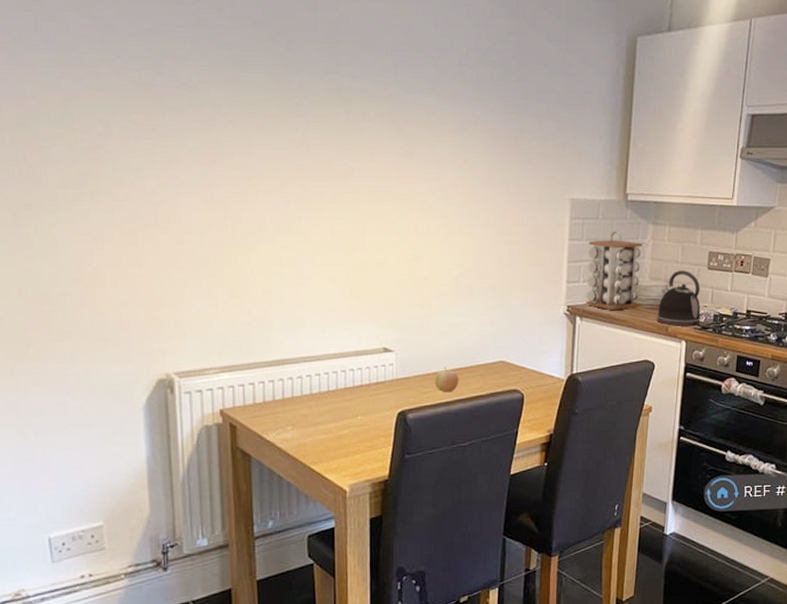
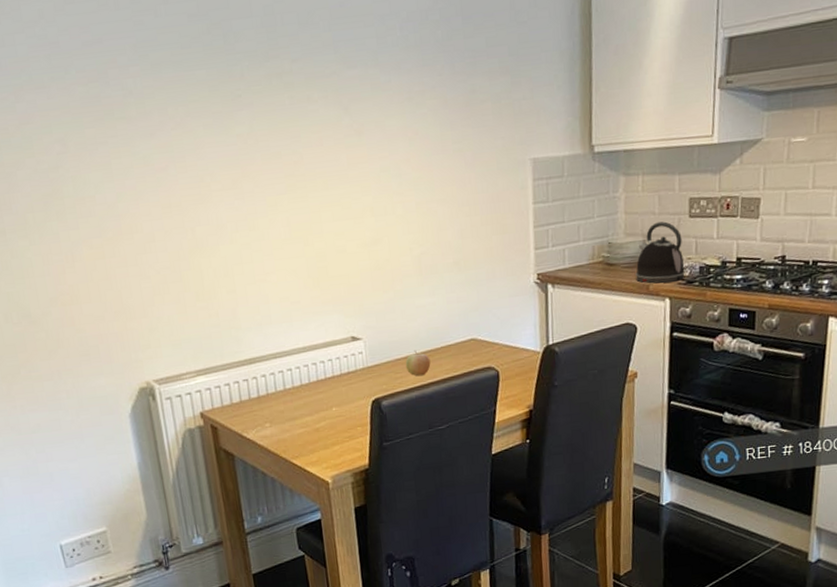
spice rack: present [586,231,643,310] -> none [555,187,615,274]

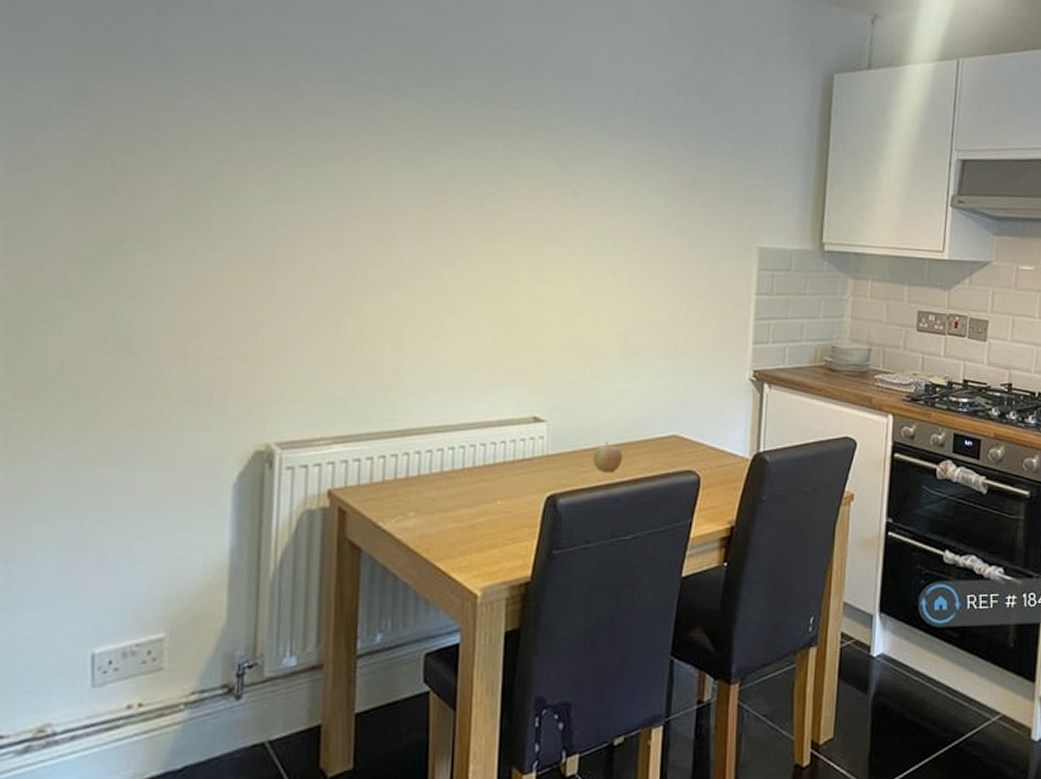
kettle: present [635,221,685,284] -> none [859,332,910,398]

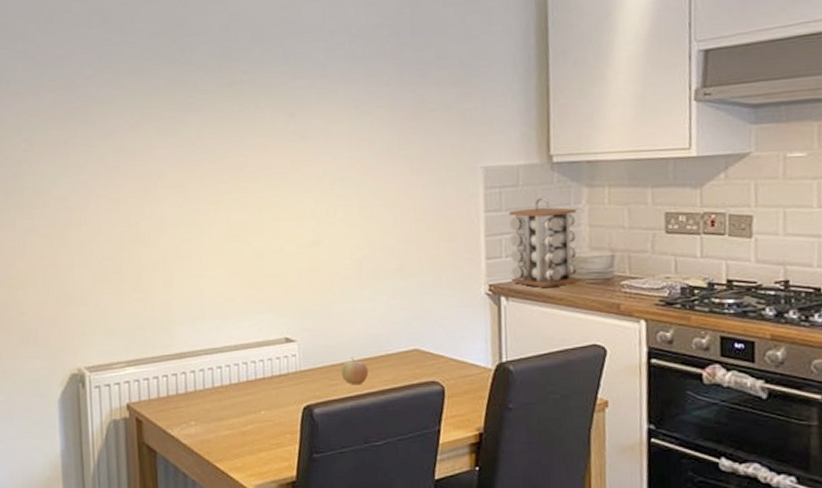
spice rack: none [775,285,842,376] -> present [509,197,579,287]

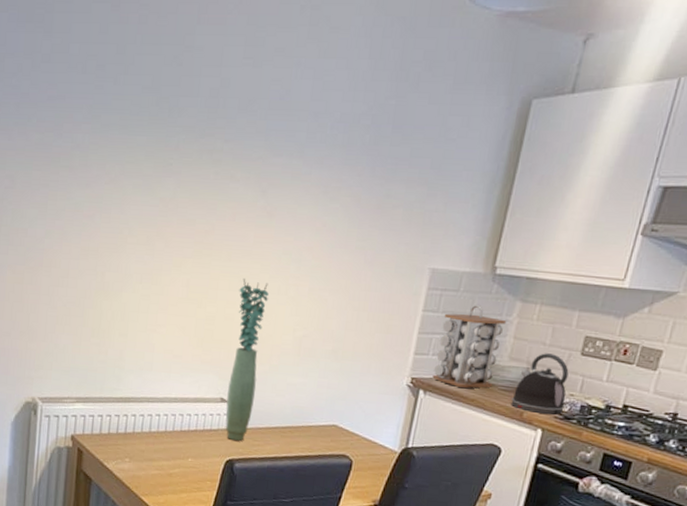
vase: none [284,207,323,384] -> present [225,279,269,442]
fruit: present [341,357,369,385] -> none [264,423,290,449]
kettle: none [603,236,663,304] -> present [511,353,569,415]

